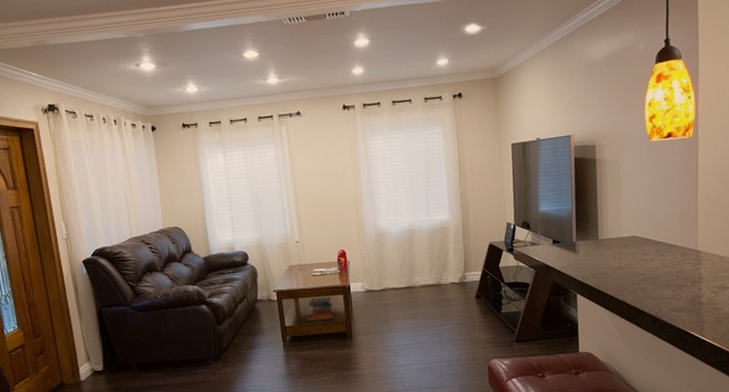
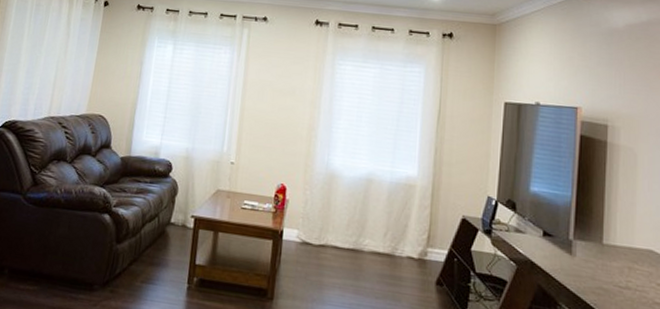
books: present [306,296,334,321] -> none [223,236,258,268]

